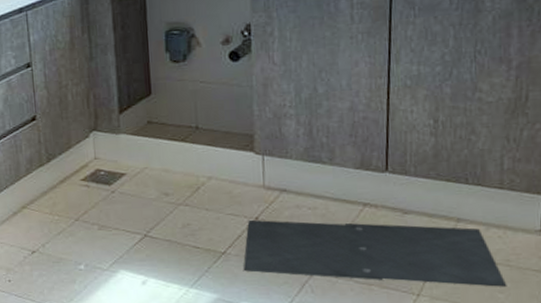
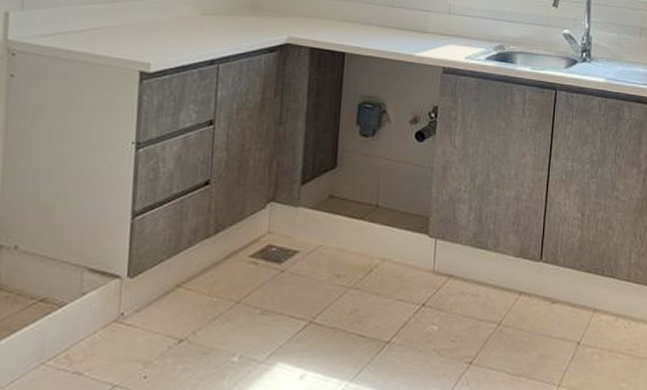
door mat: present [244,219,507,287] -> none [406,306,629,376]

